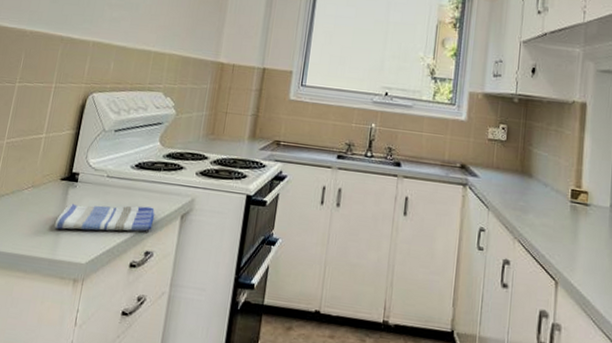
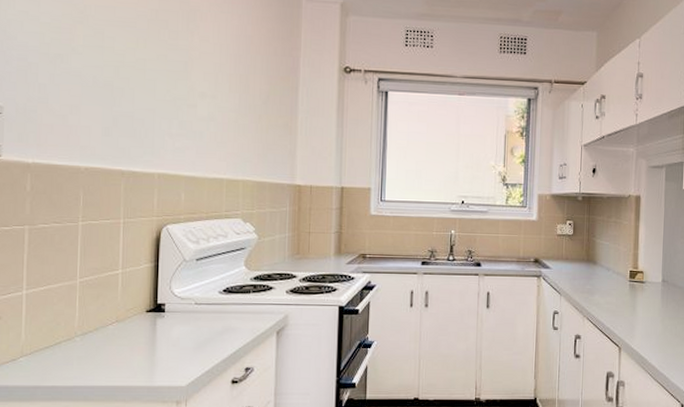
dish towel: present [54,204,155,232] -> none [147,327,250,358]

